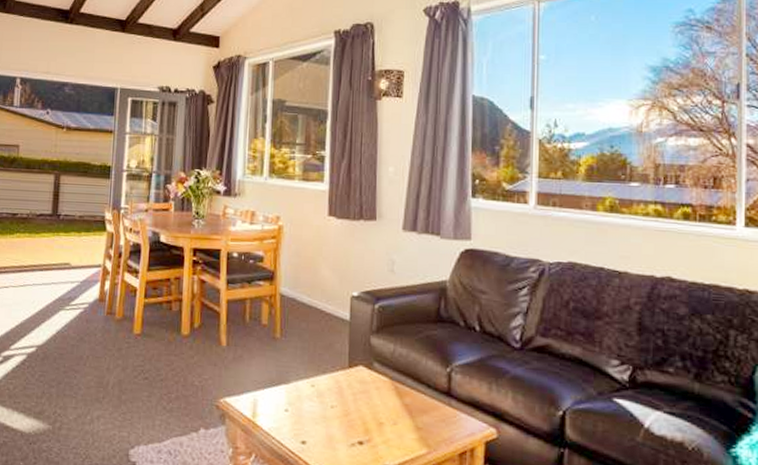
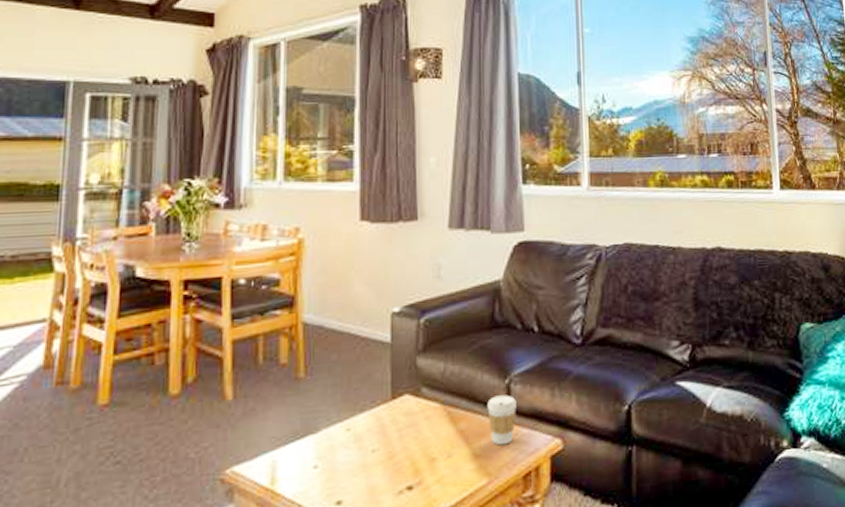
coffee cup: none [430,380,456,424] -> present [487,395,516,446]

